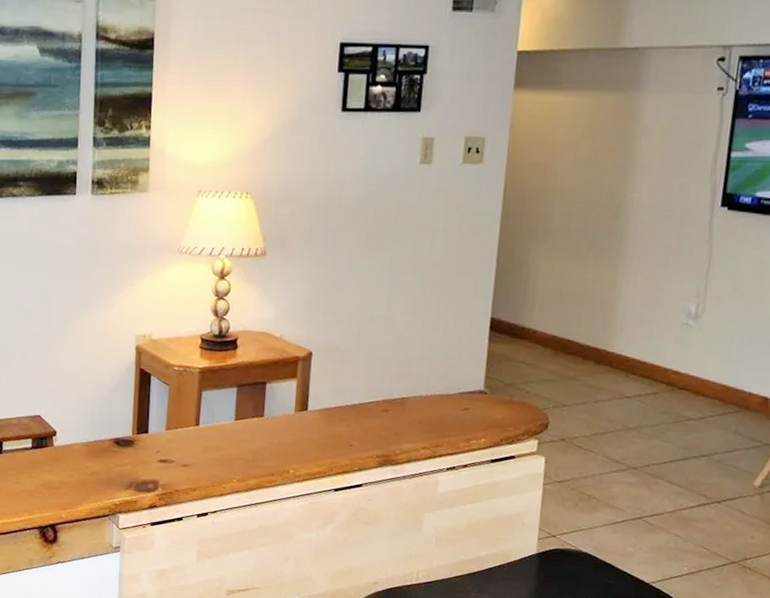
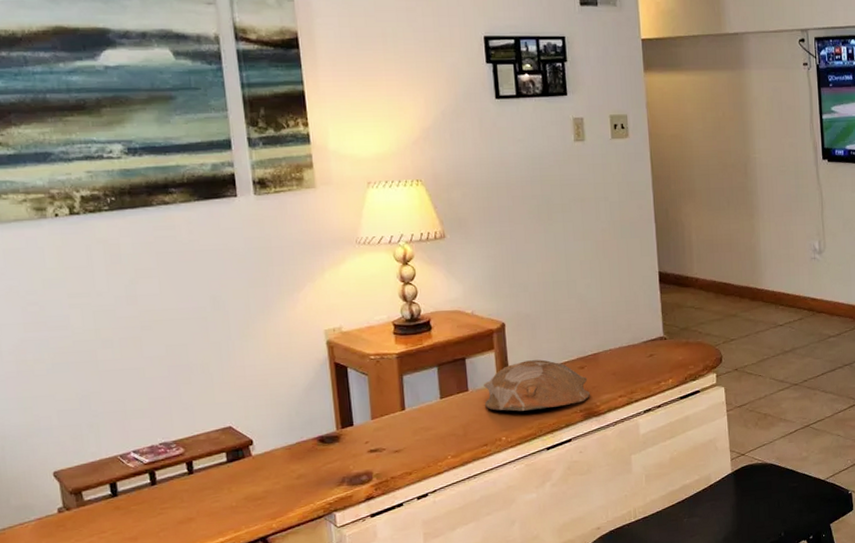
bowl: none [277,394,391,449] -> present [484,359,590,412]

